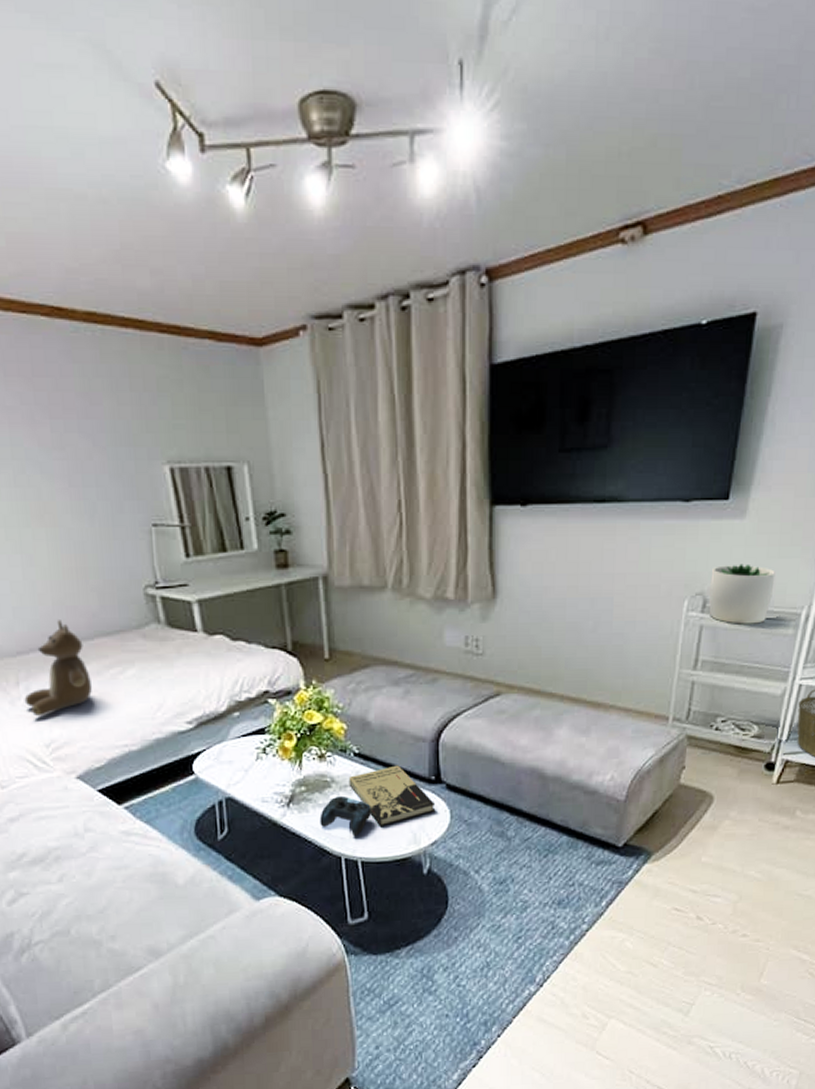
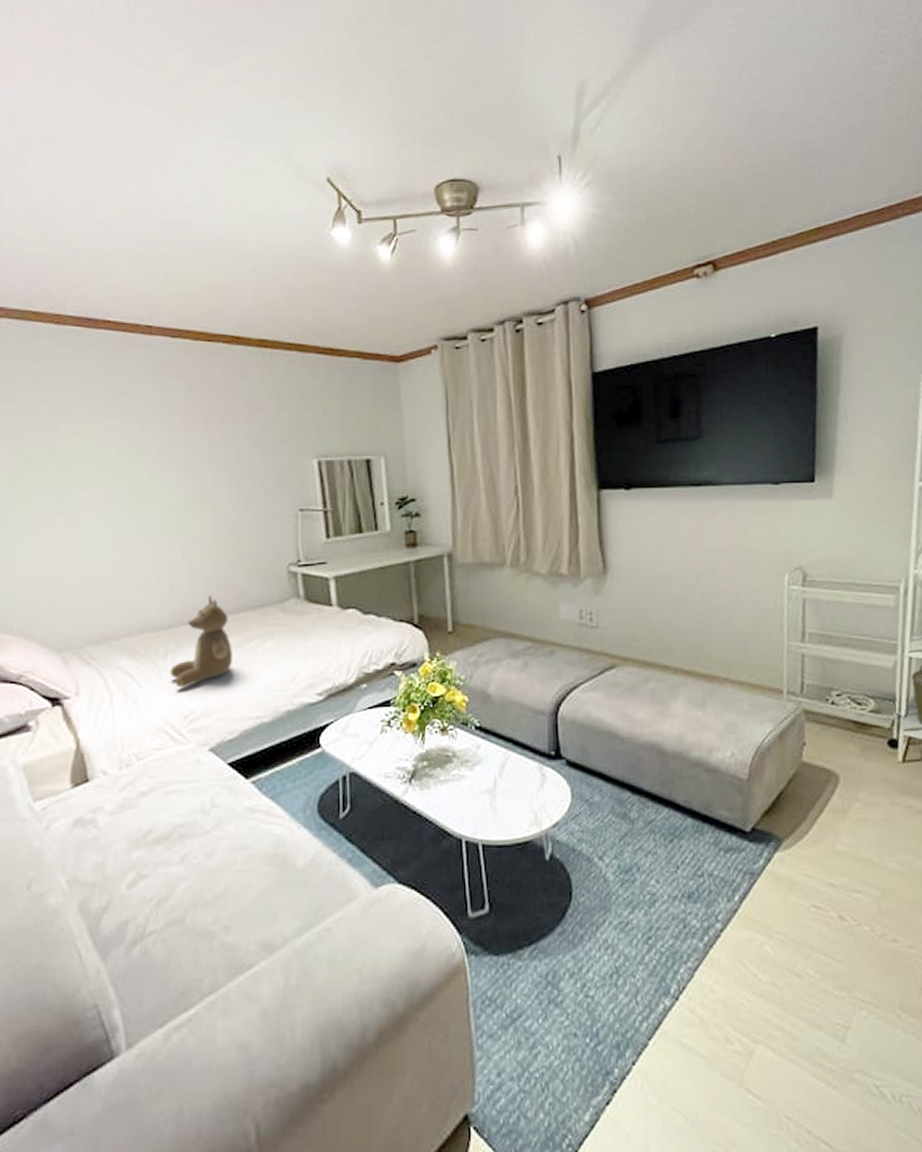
control: present [319,795,371,836] -> none [441,771,492,815]
book: present [348,765,436,826] -> none [470,739,557,805]
planter: present [708,564,775,624] -> none [807,540,869,598]

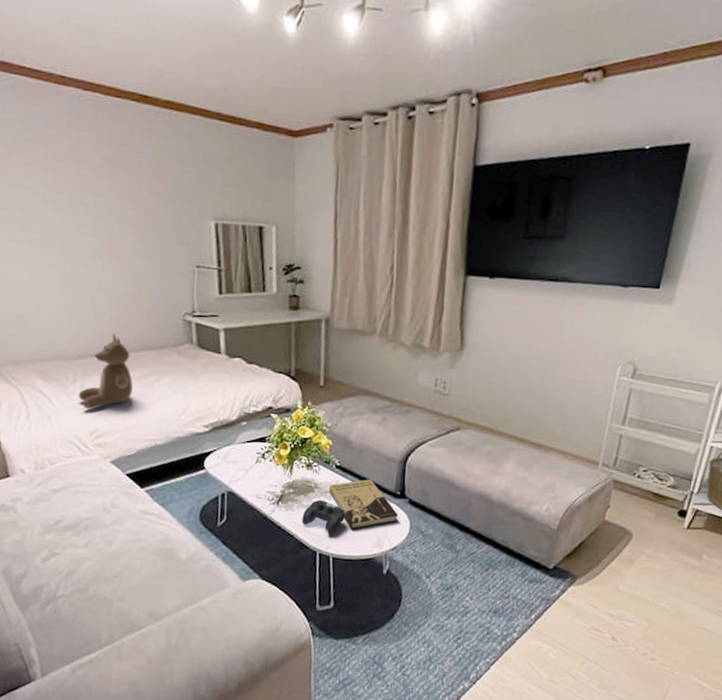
control: none [441,771,492,815] -> present [302,499,346,535]
book: none [470,739,557,805] -> present [329,479,399,529]

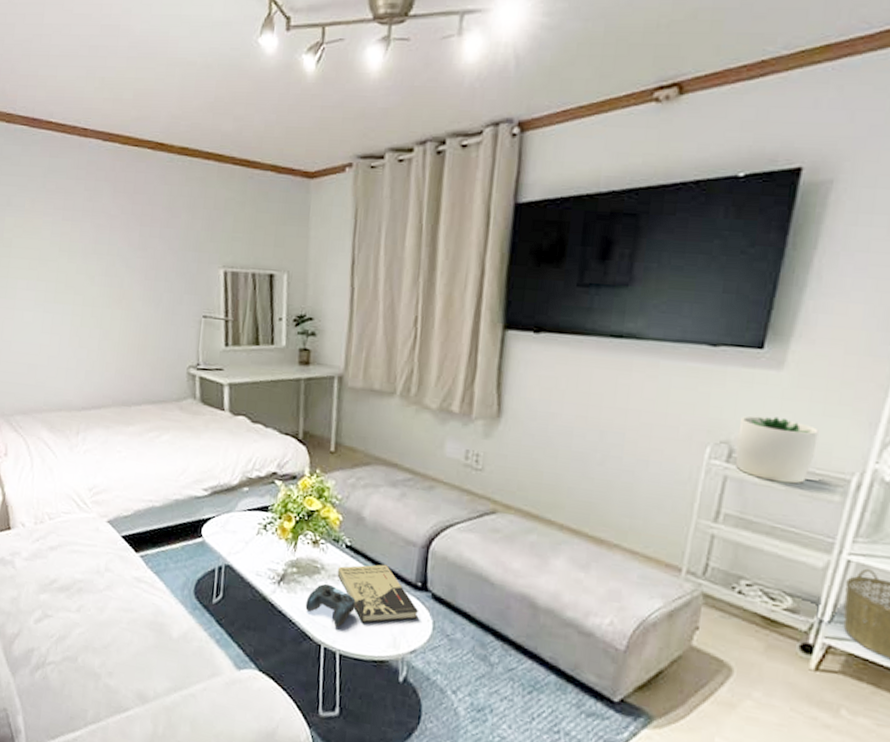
teddy bear: present [78,334,133,410] -> none [80,385,134,464]
planter: none [637,341,695,392] -> present [735,415,819,484]

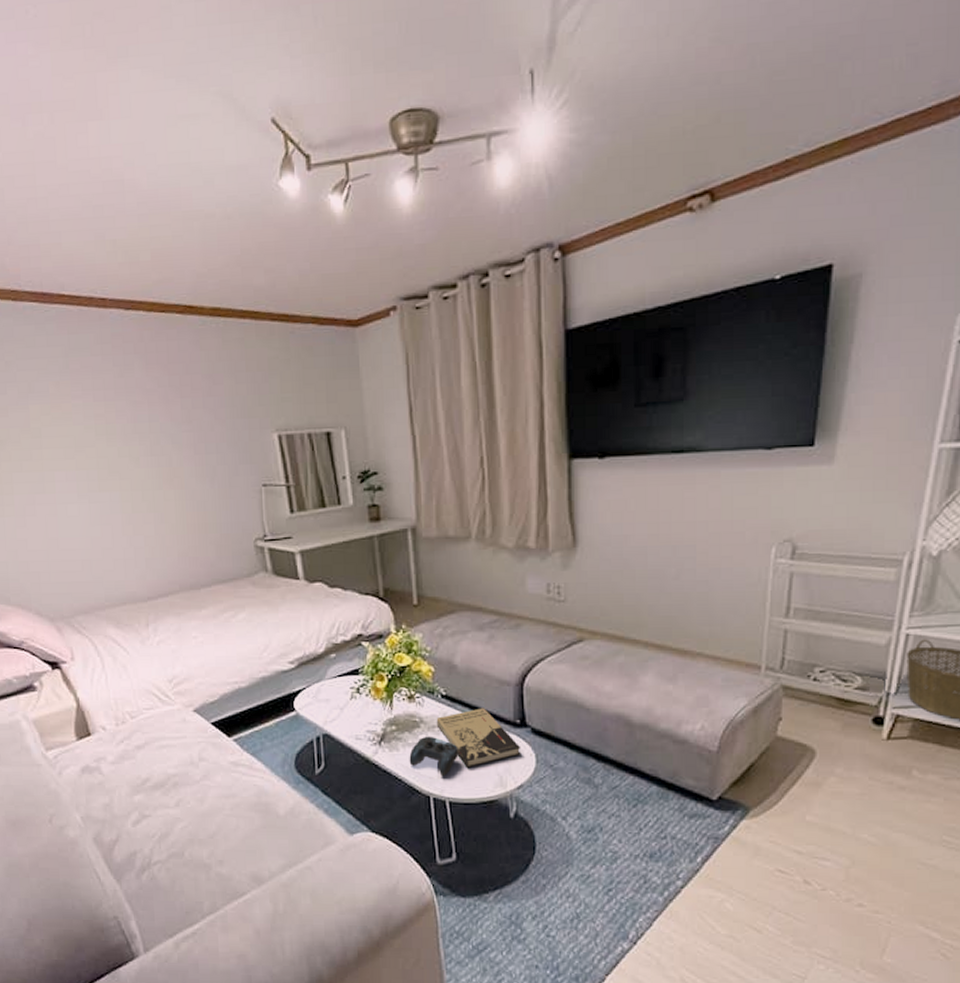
planter: present [735,415,819,484] -> none [799,509,870,571]

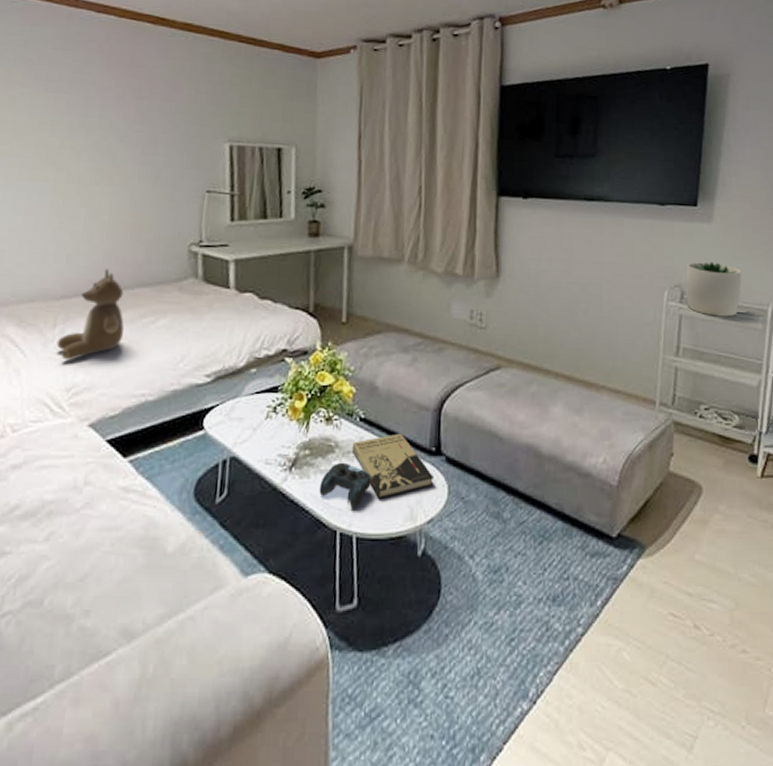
teddy bear: none [152,569,208,655] -> present [56,269,124,360]
planter: none [799,509,870,571] -> present [686,262,742,317]

